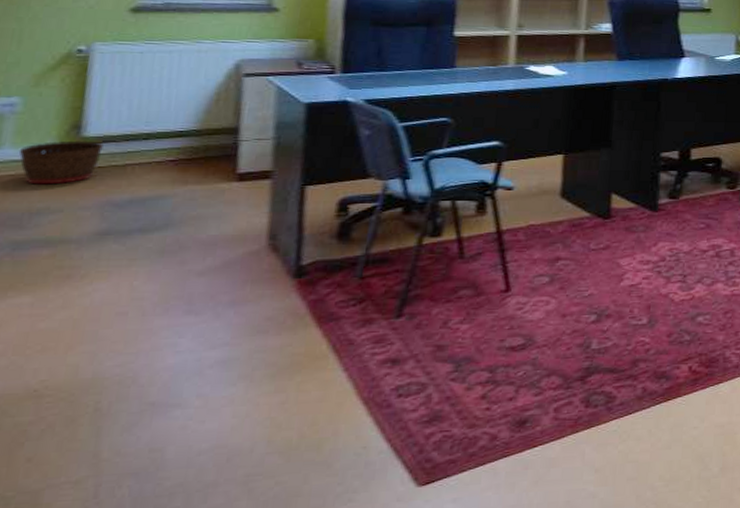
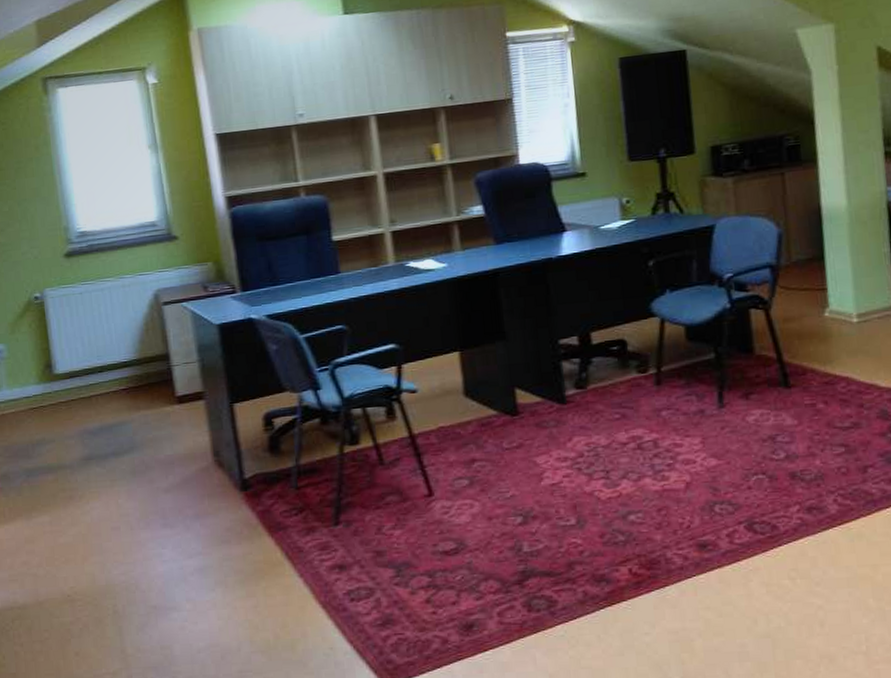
basket: present [18,140,104,185] -> none [13,377,71,420]

